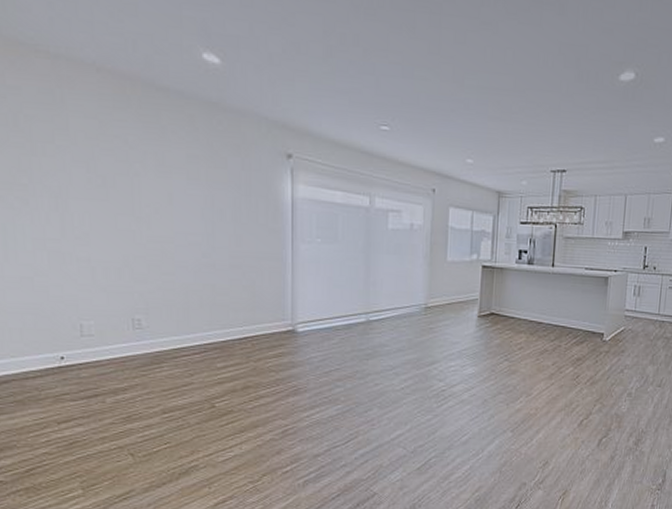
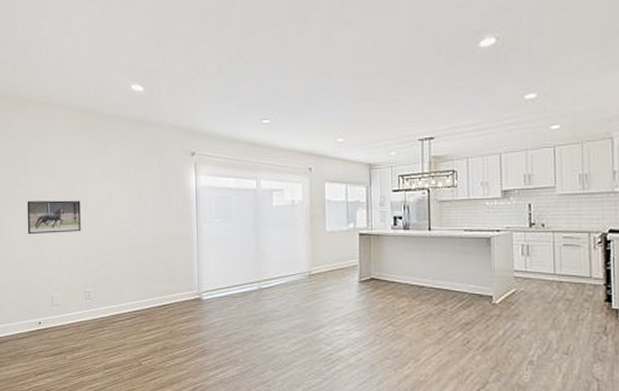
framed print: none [34,194,125,242] -> present [27,200,81,235]

